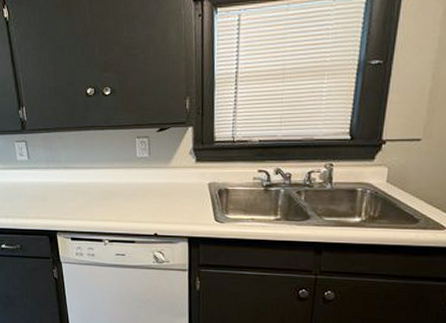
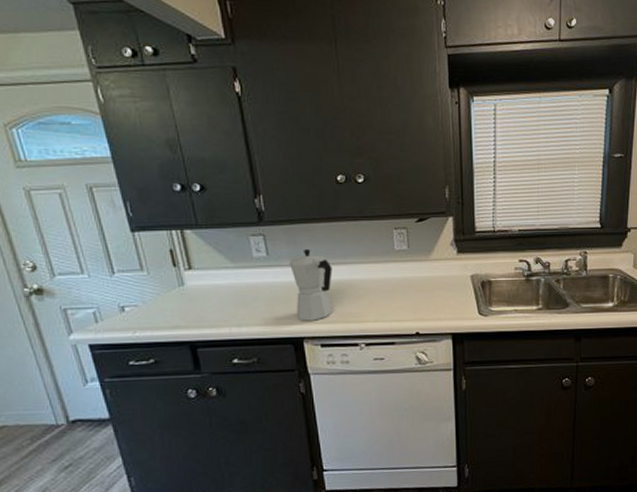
moka pot: none [45,154,82,217] -> present [289,248,333,321]

